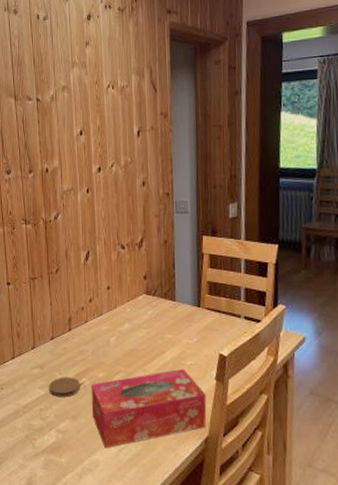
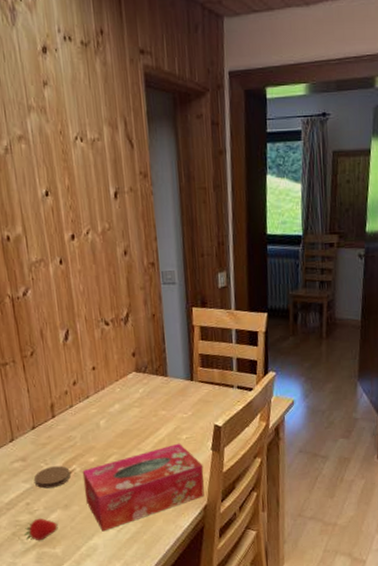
fruit: none [36,425,65,448] -> present [24,518,58,541]

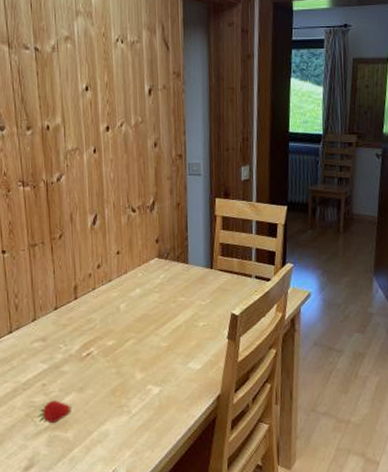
coaster: present [34,465,71,489] -> none [53,347,88,370]
tissue box: present [82,443,205,532] -> none [99,330,219,417]

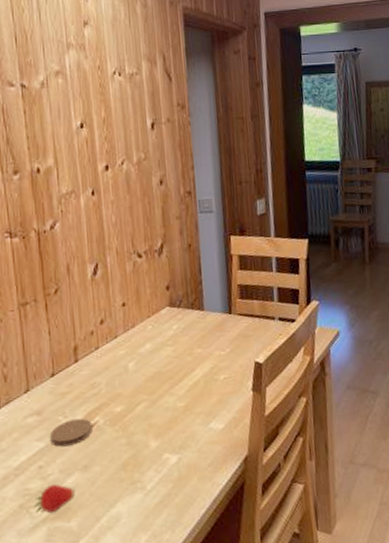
coaster: none [53,347,88,370] -> present [50,418,93,447]

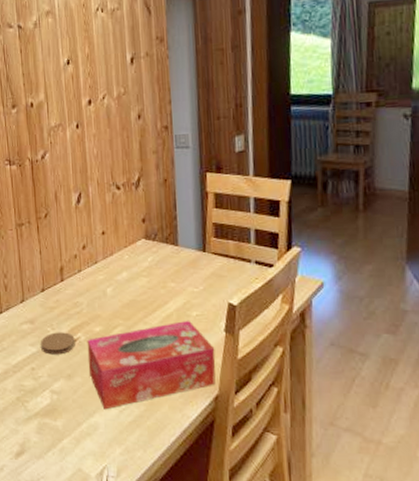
fruit: present [34,483,75,514] -> none [28,385,60,410]
tissue box: none [106,384,245,497] -> present [87,320,216,410]

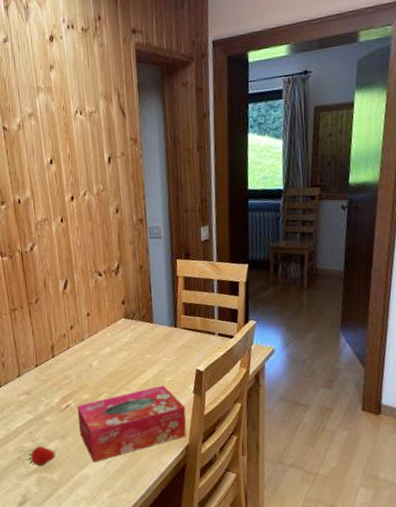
fruit: none [28,385,60,410] -> present [27,446,56,467]
coaster: present [41,332,75,355] -> none [37,400,67,420]

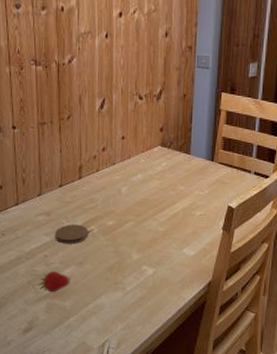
coaster: none [37,400,67,420] -> present [55,224,88,244]
tissue box: present [77,385,186,463] -> none [99,218,213,292]

